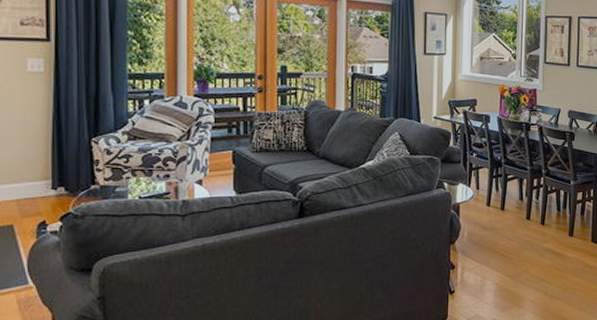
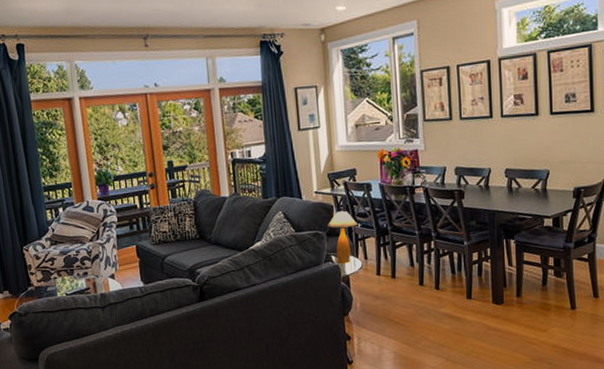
table lamp: none [443,136,474,192] -> present [327,208,359,264]

